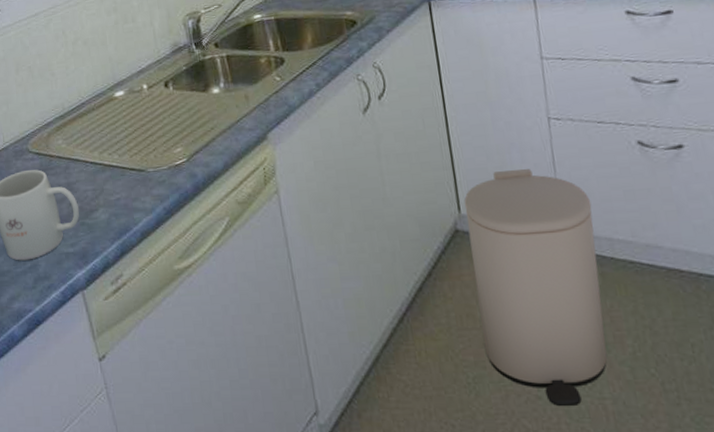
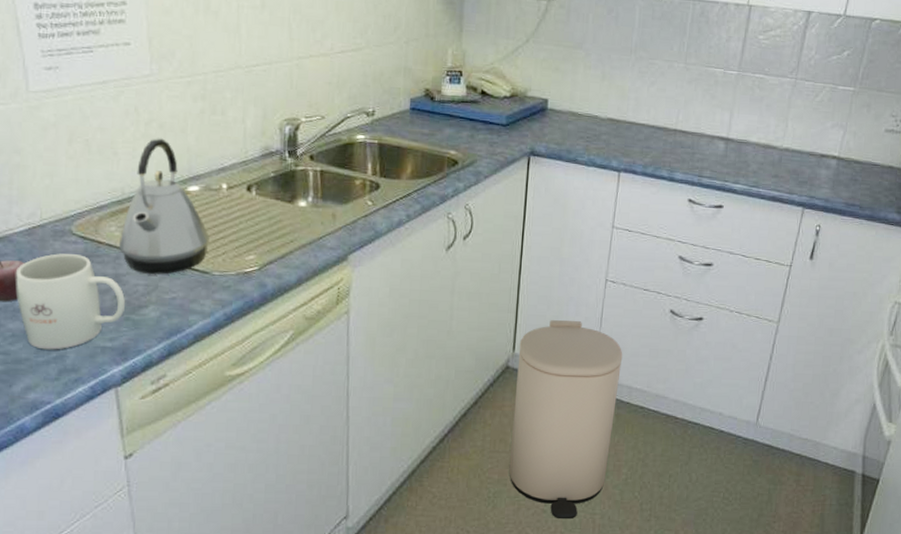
kettle: none [66,53,140,179] -> present [119,138,209,274]

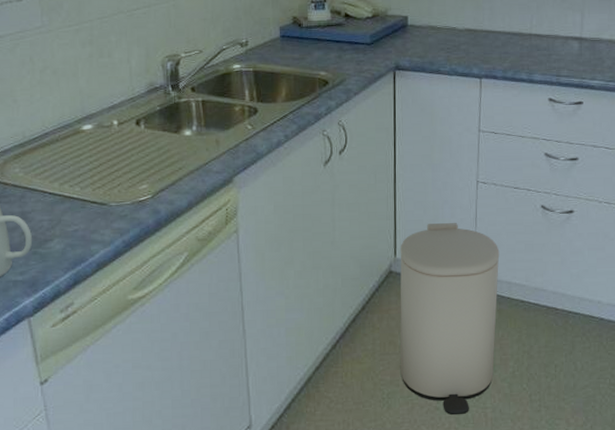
kettle: present [119,138,209,274] -> none [23,83,105,209]

